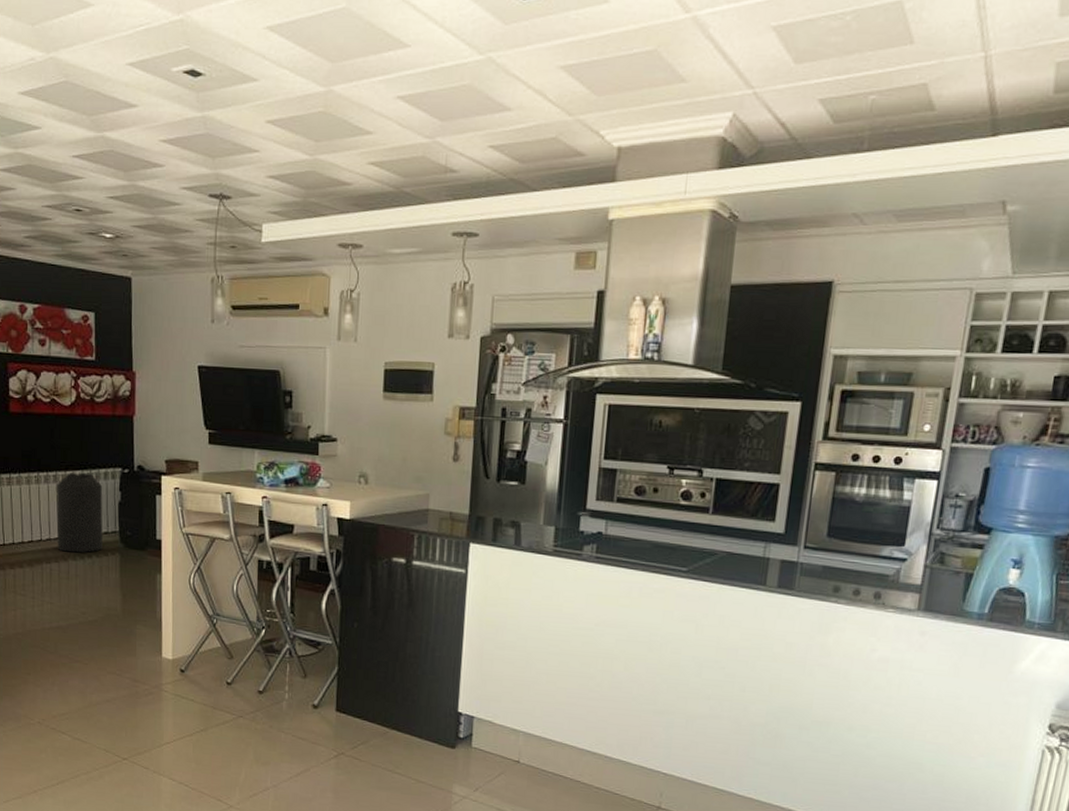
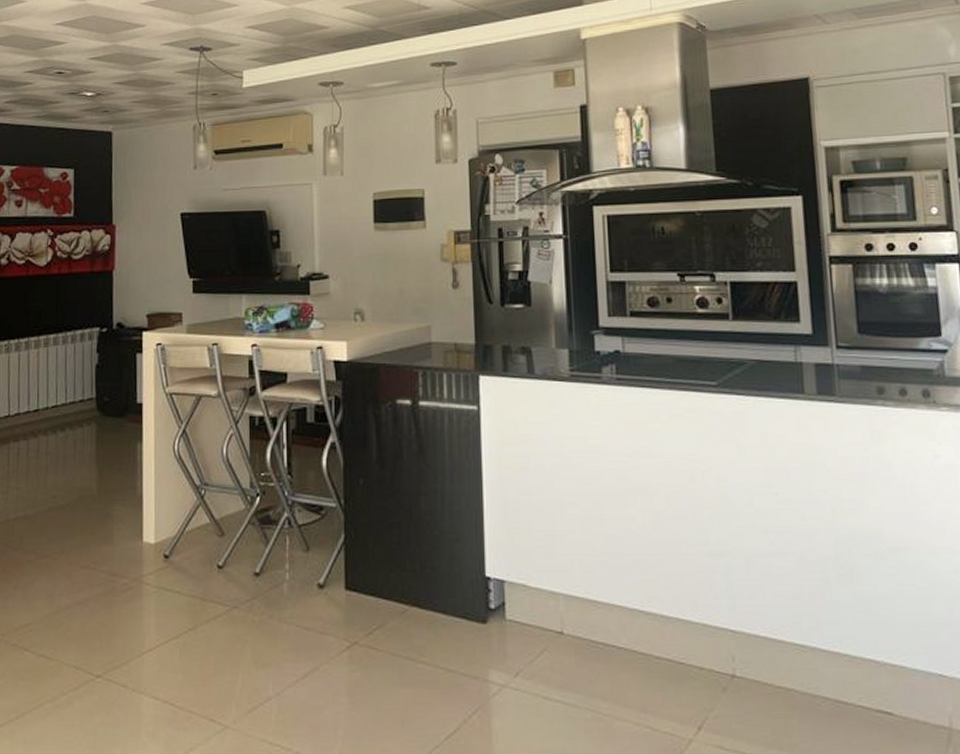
trash can: present [56,473,103,553] -> none [27,337,79,427]

